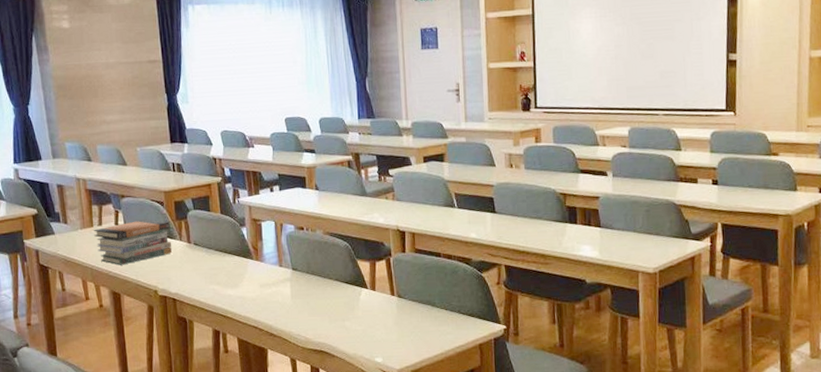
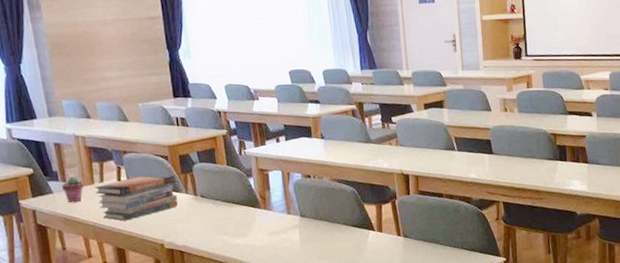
potted succulent: none [63,217,84,244] -> present [62,175,84,202]

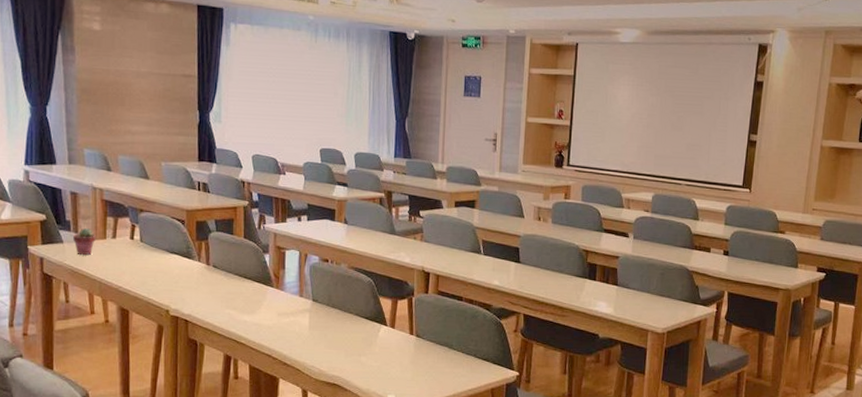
book stack: present [95,174,178,221] -> none [106,236,190,281]

